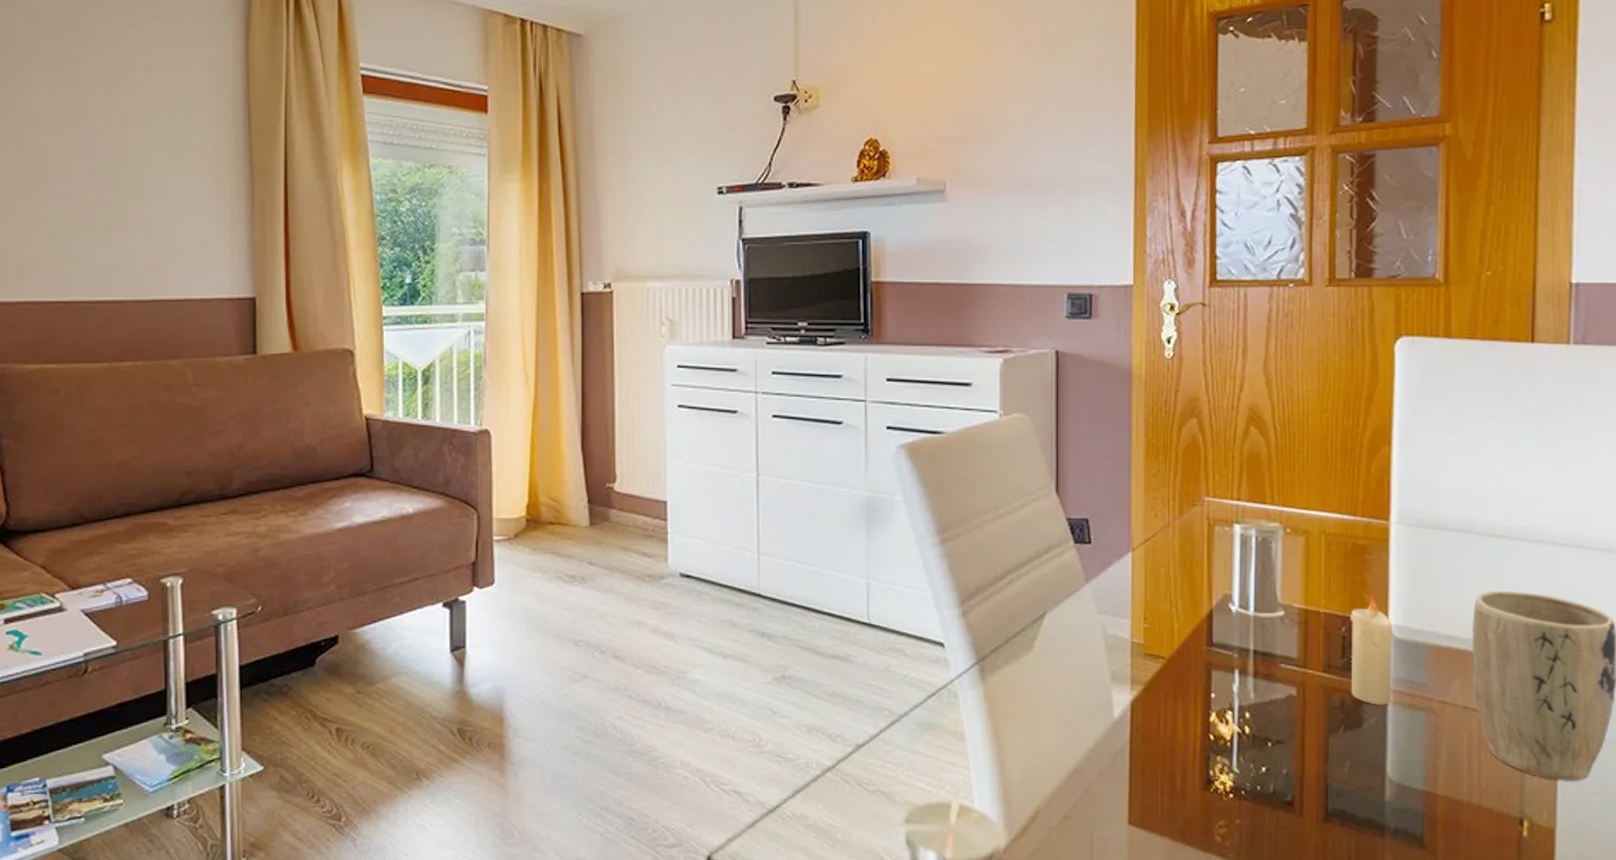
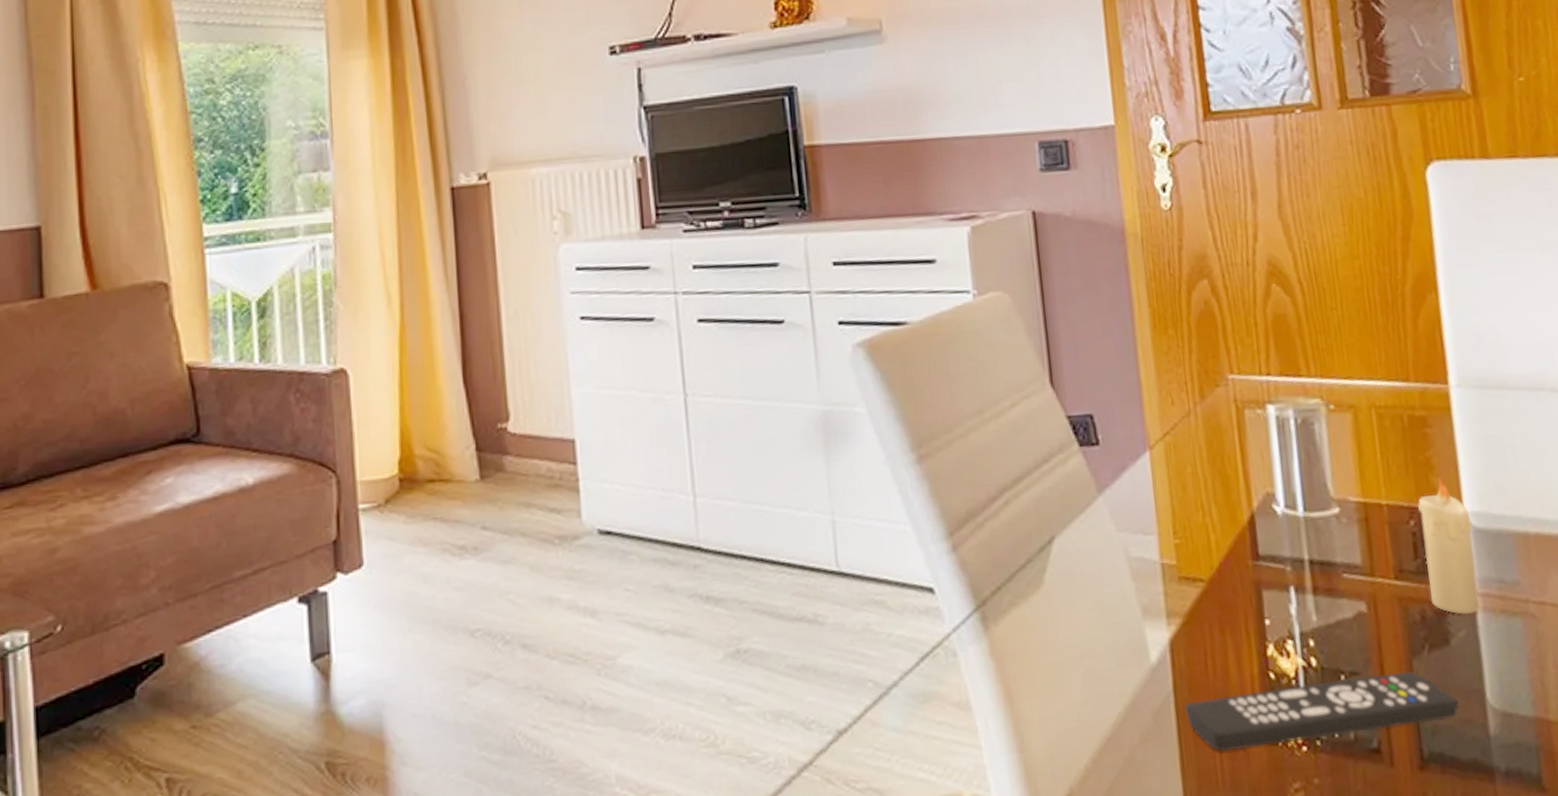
remote control: none [1137,745,1363,792] -> present [1184,671,1459,753]

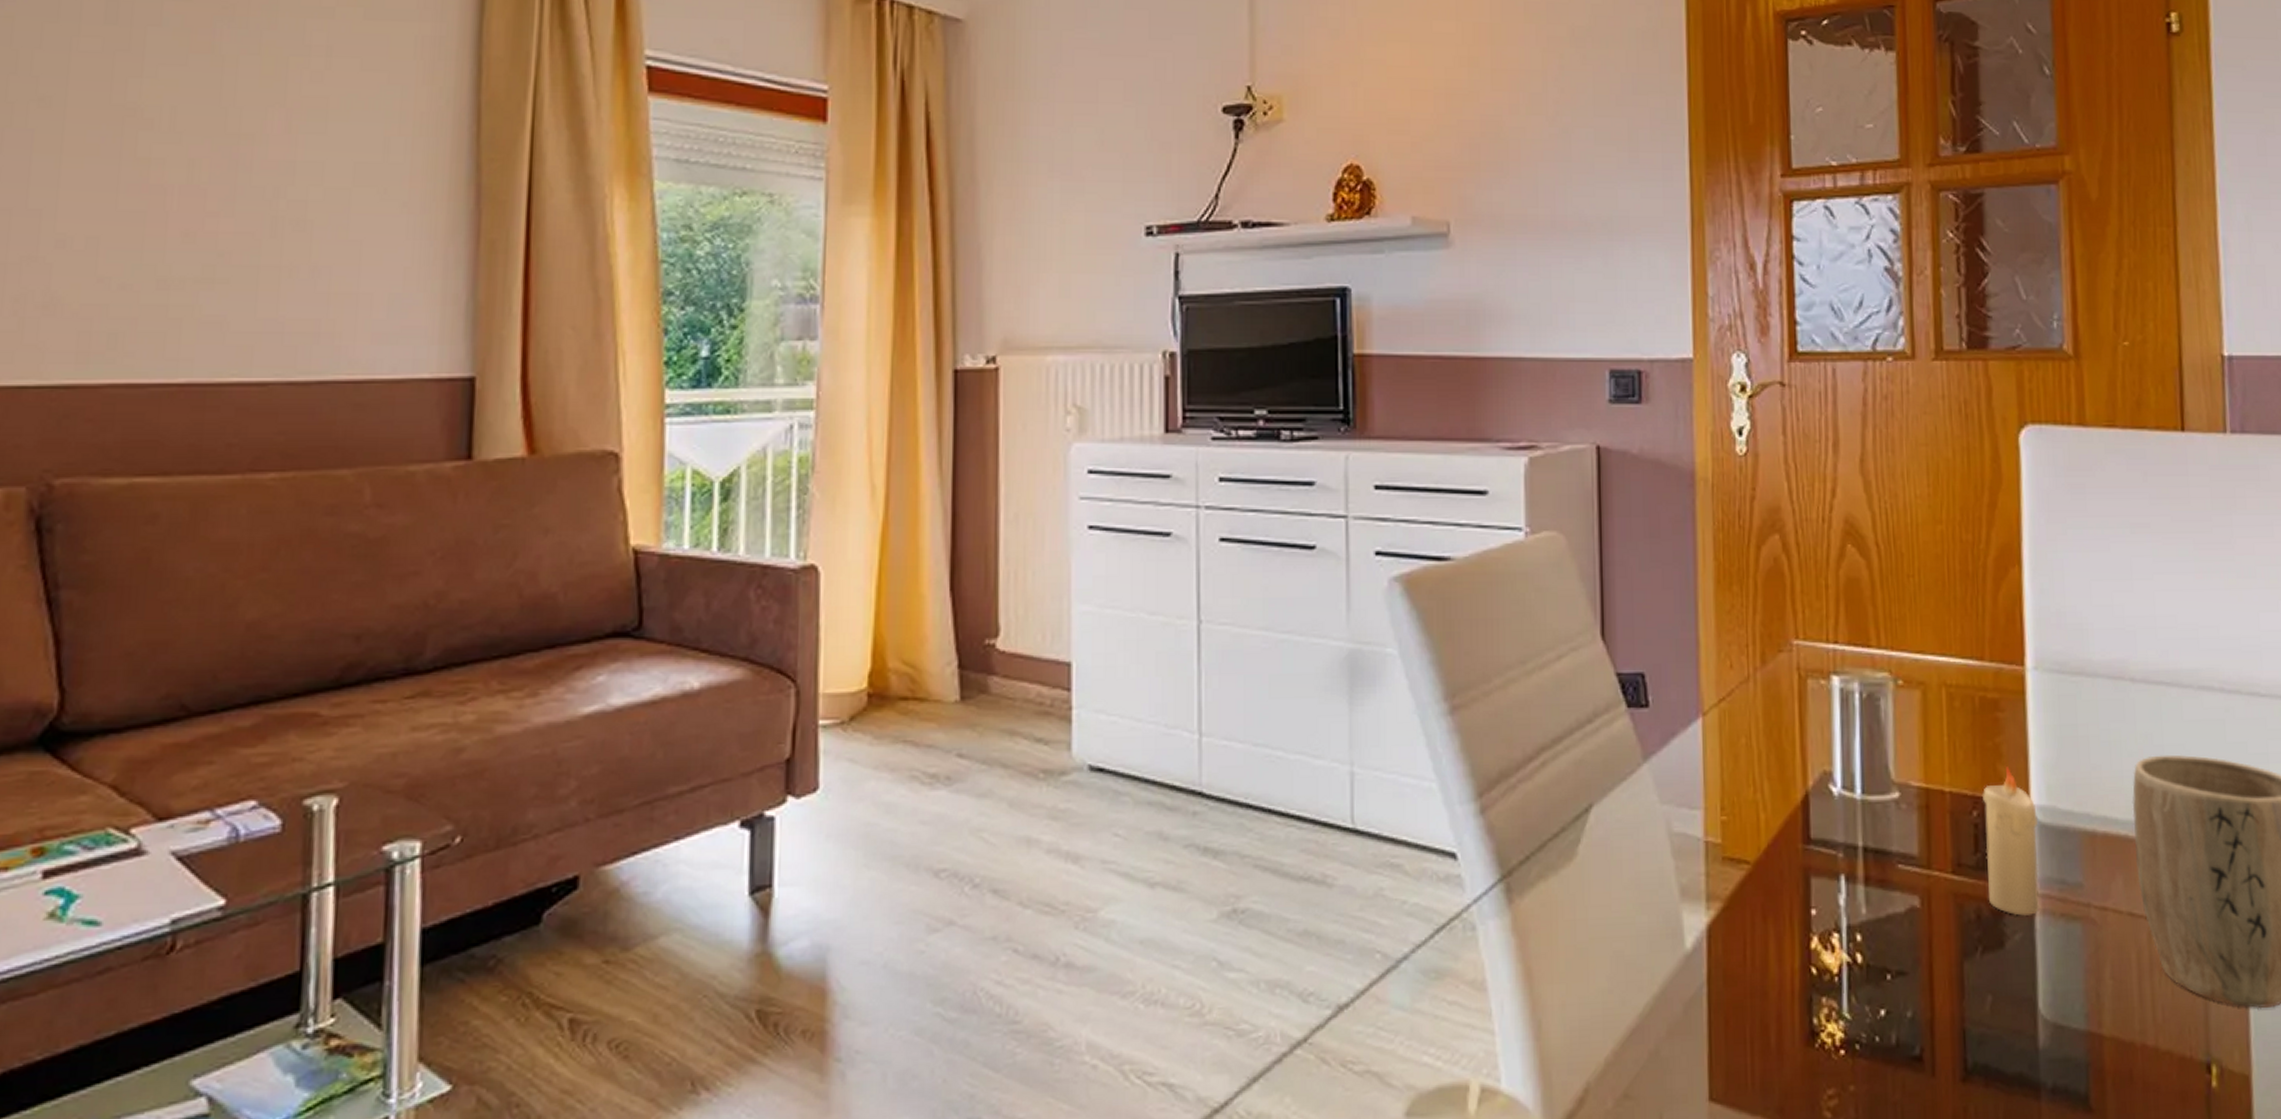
remote control: present [1184,671,1459,753] -> none [1717,974,2009,1052]

